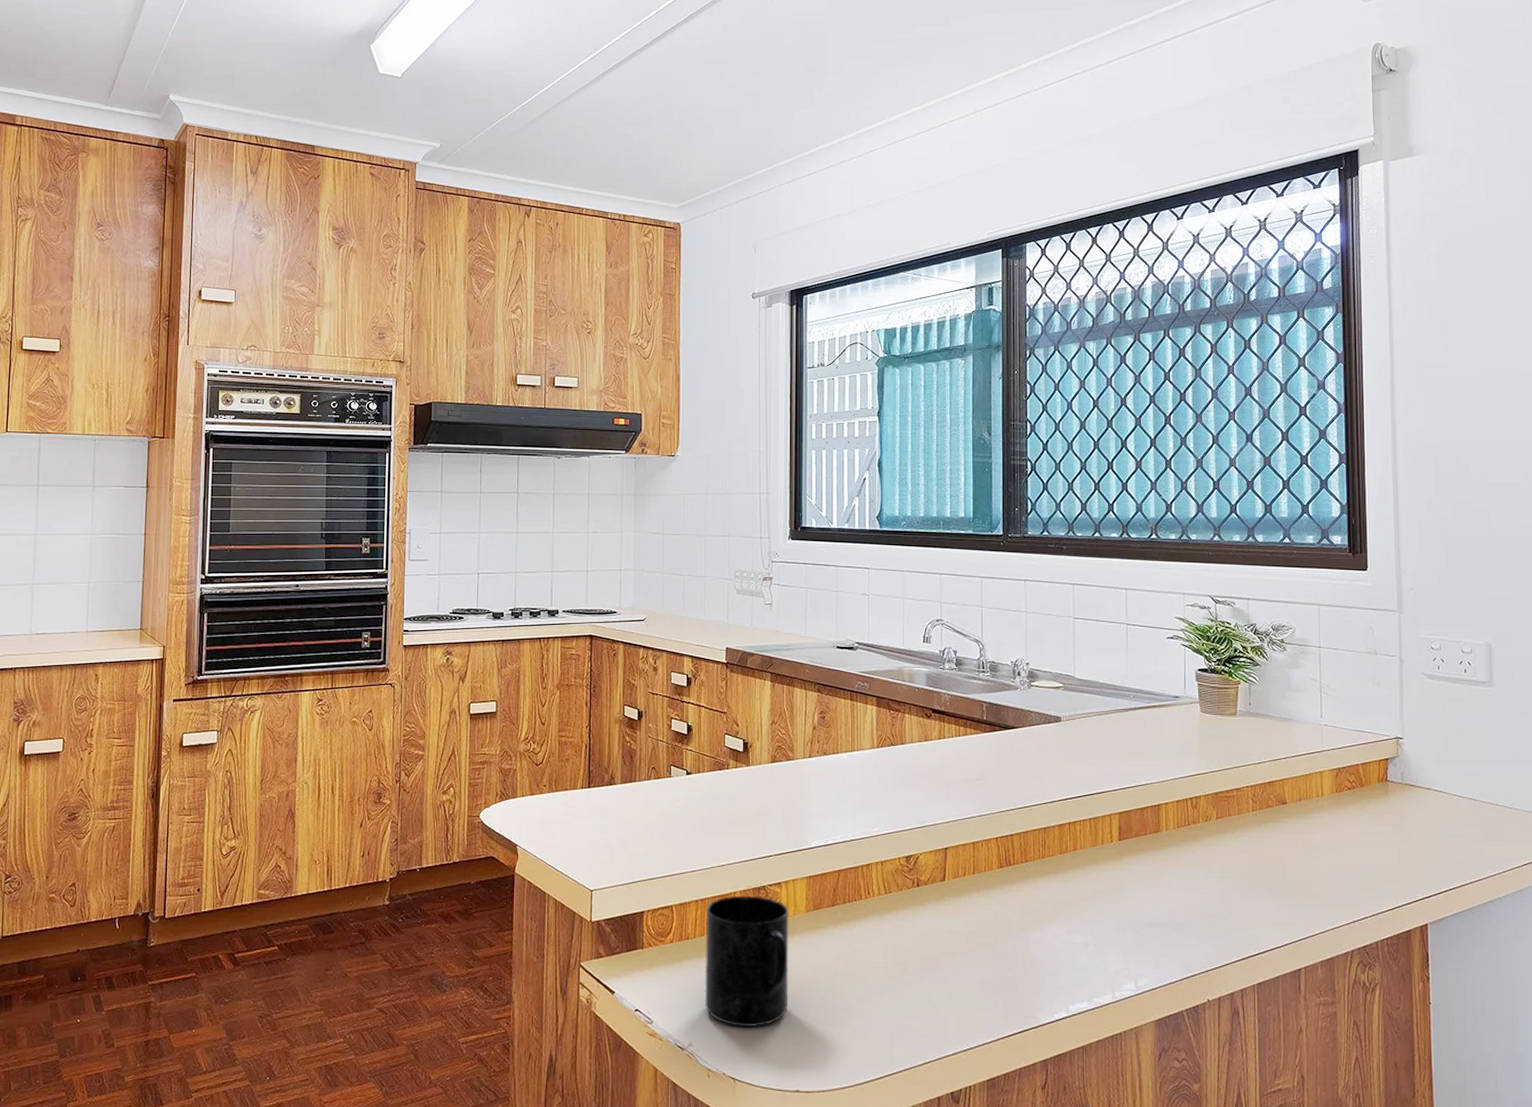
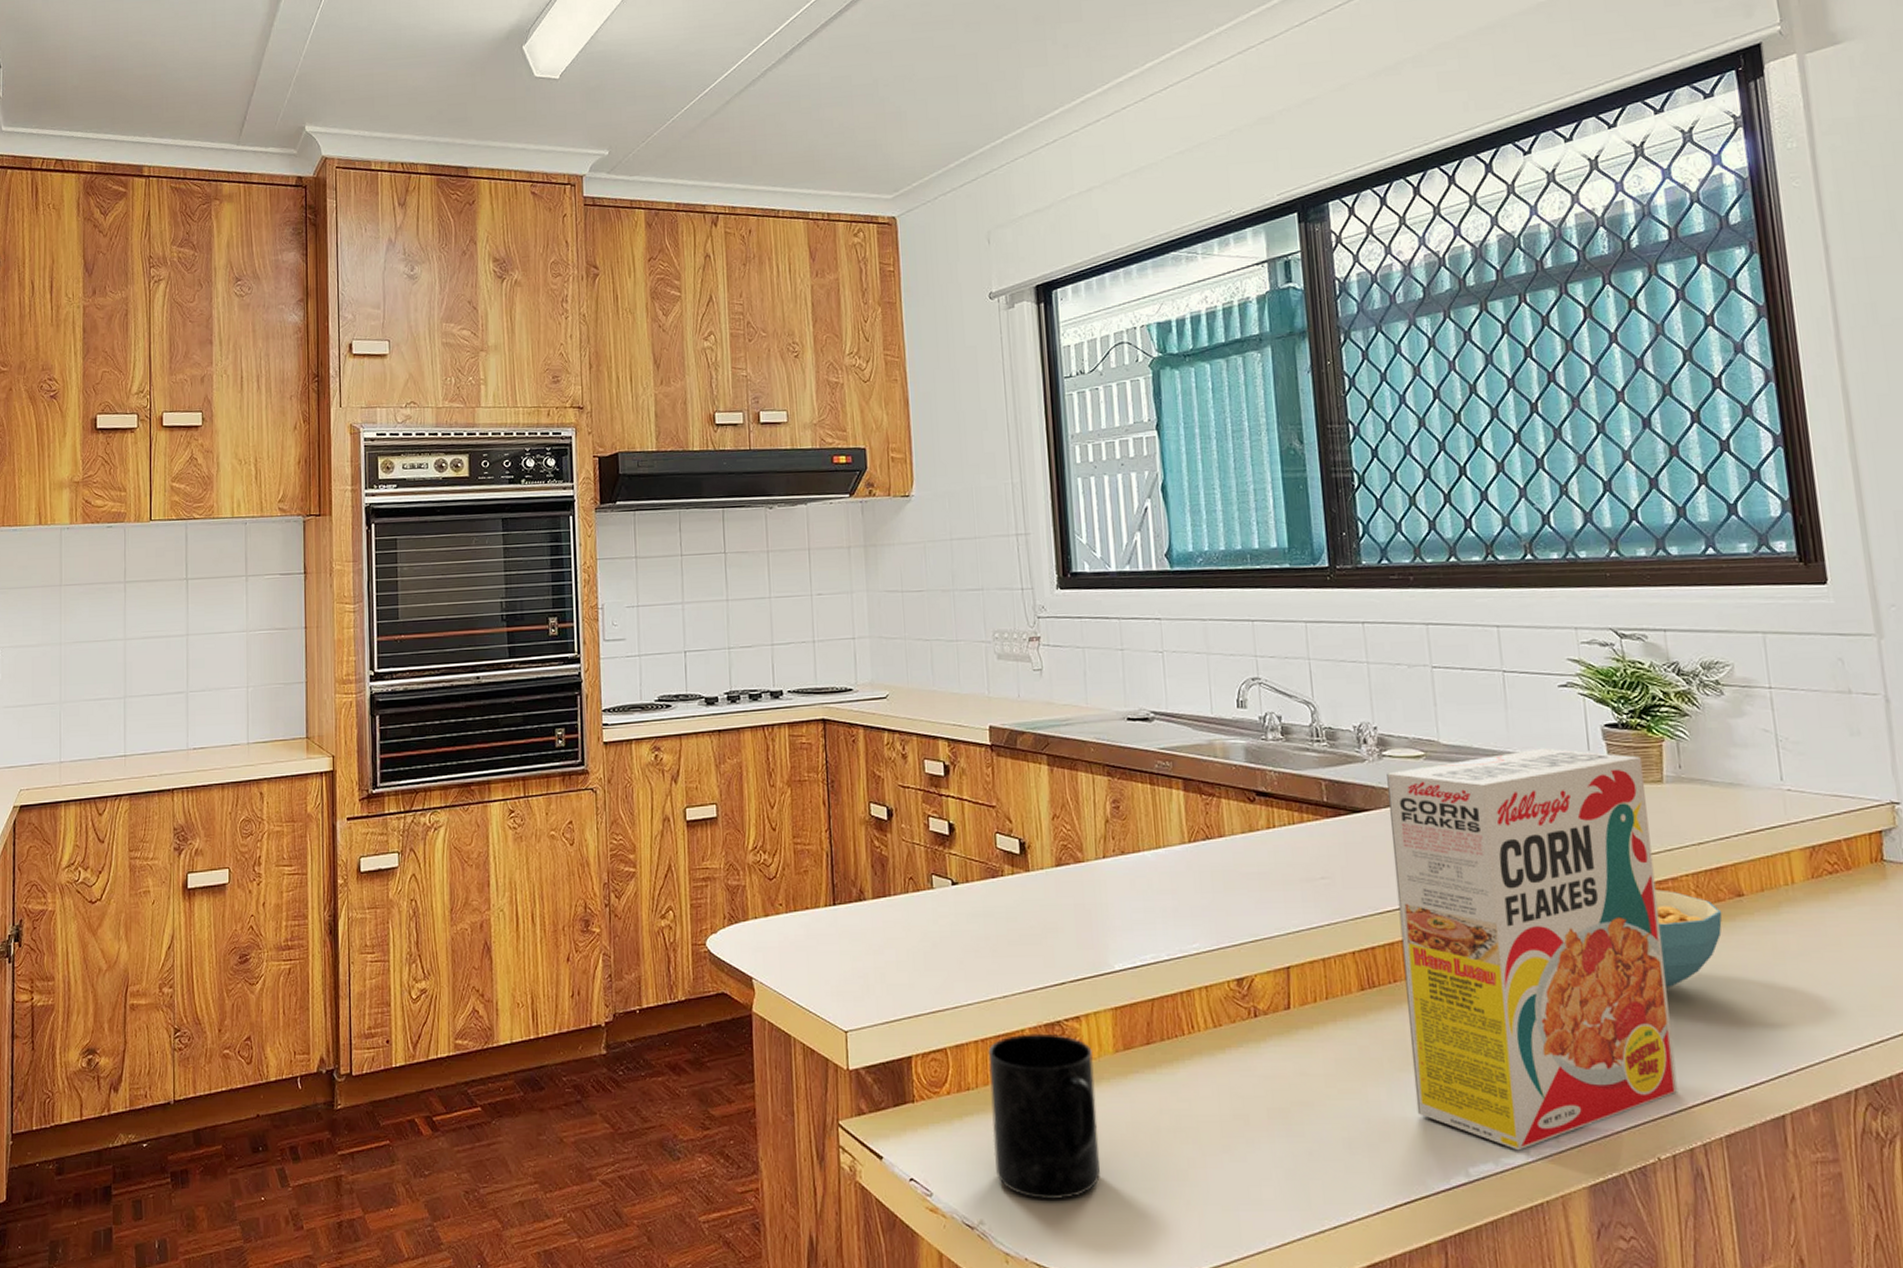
cereal box: none [1033,685,1227,993] -> present [1387,748,1678,1151]
cereal bowl: none [1223,797,1270,871] -> present [1654,889,1723,987]

